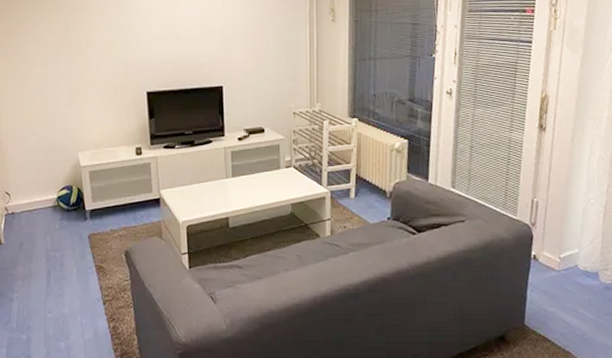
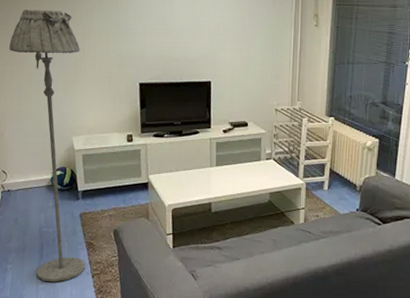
floor lamp: none [10,19,95,311] -> present [9,9,85,283]

